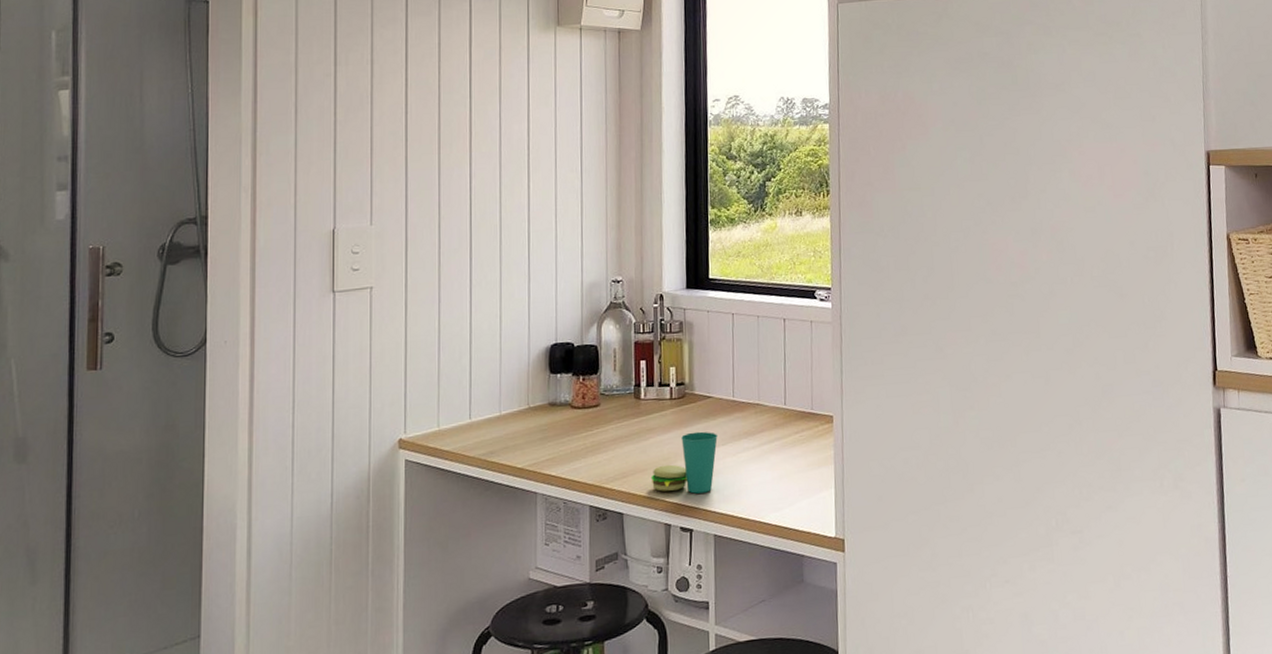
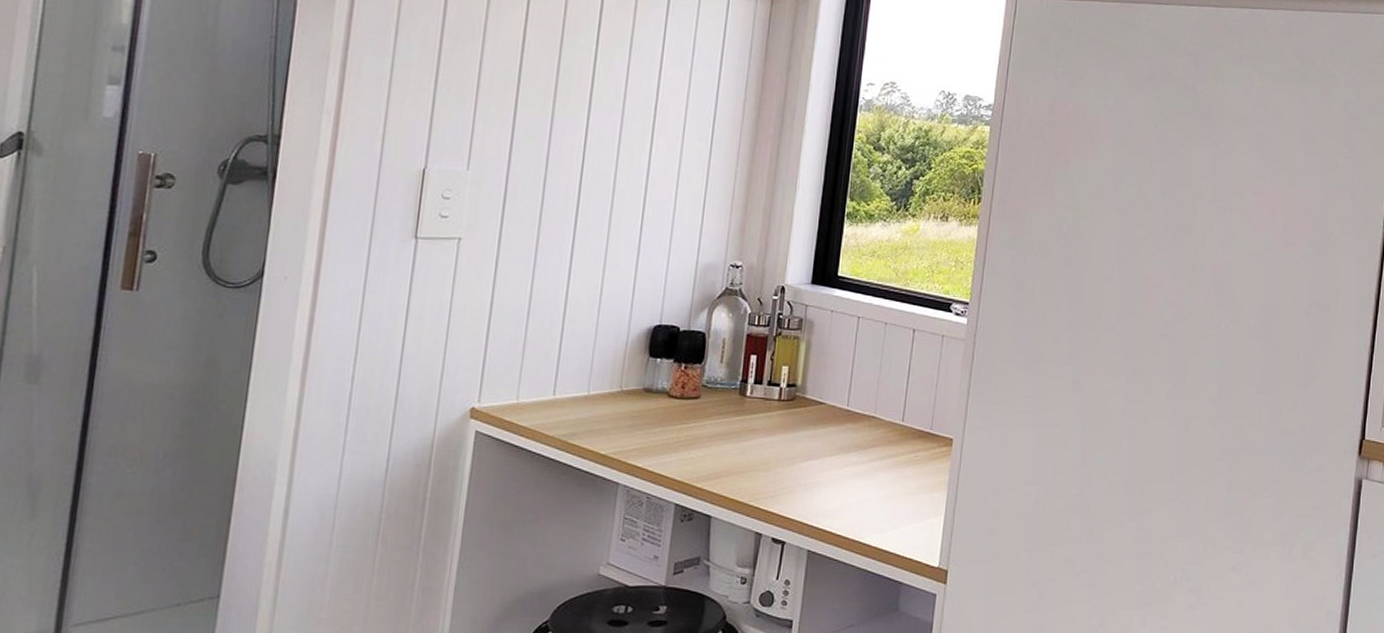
cup: present [651,431,718,494] -> none [746,438,825,504]

